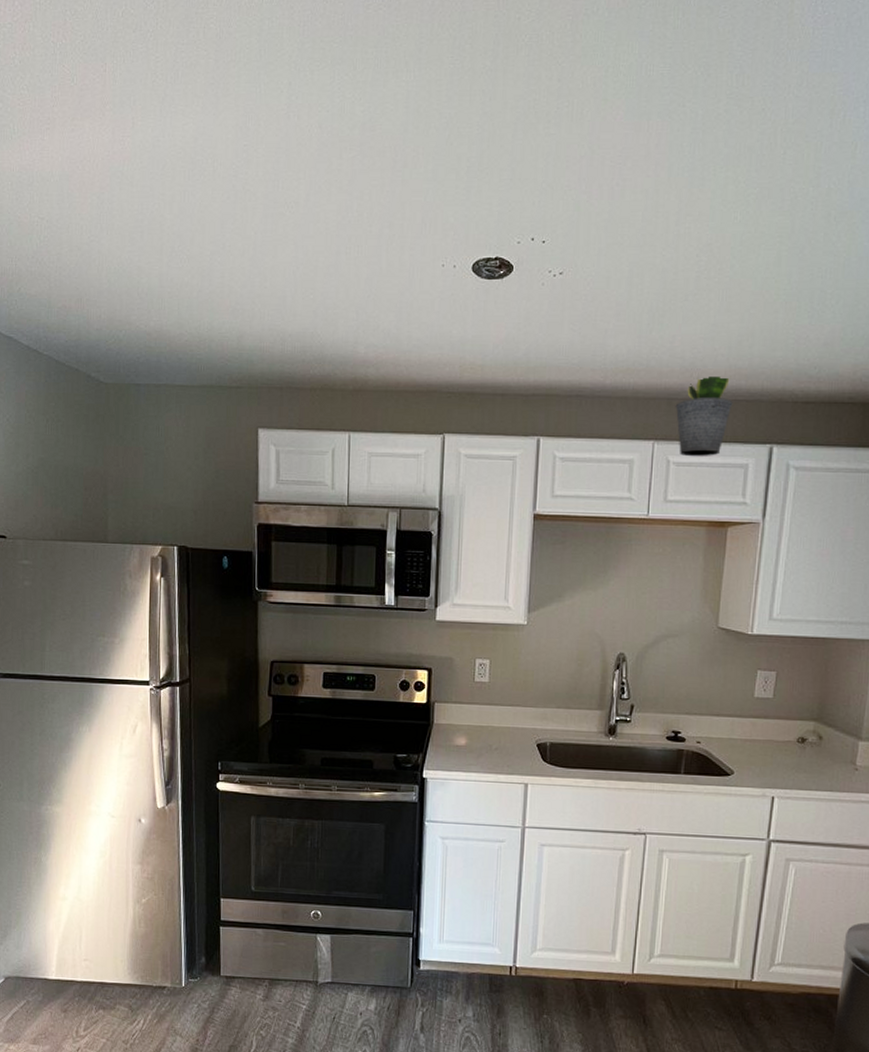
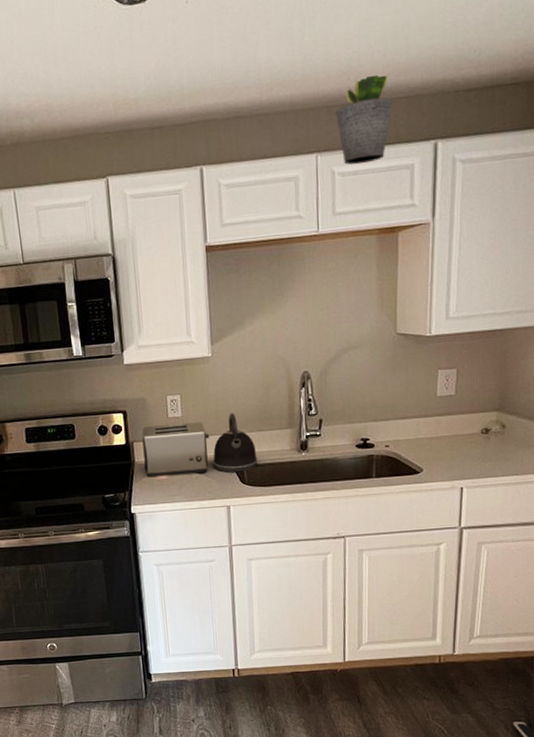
toaster: none [442,687,515,745] -> present [142,422,210,478]
kettle: none [515,685,563,750] -> present [213,412,258,473]

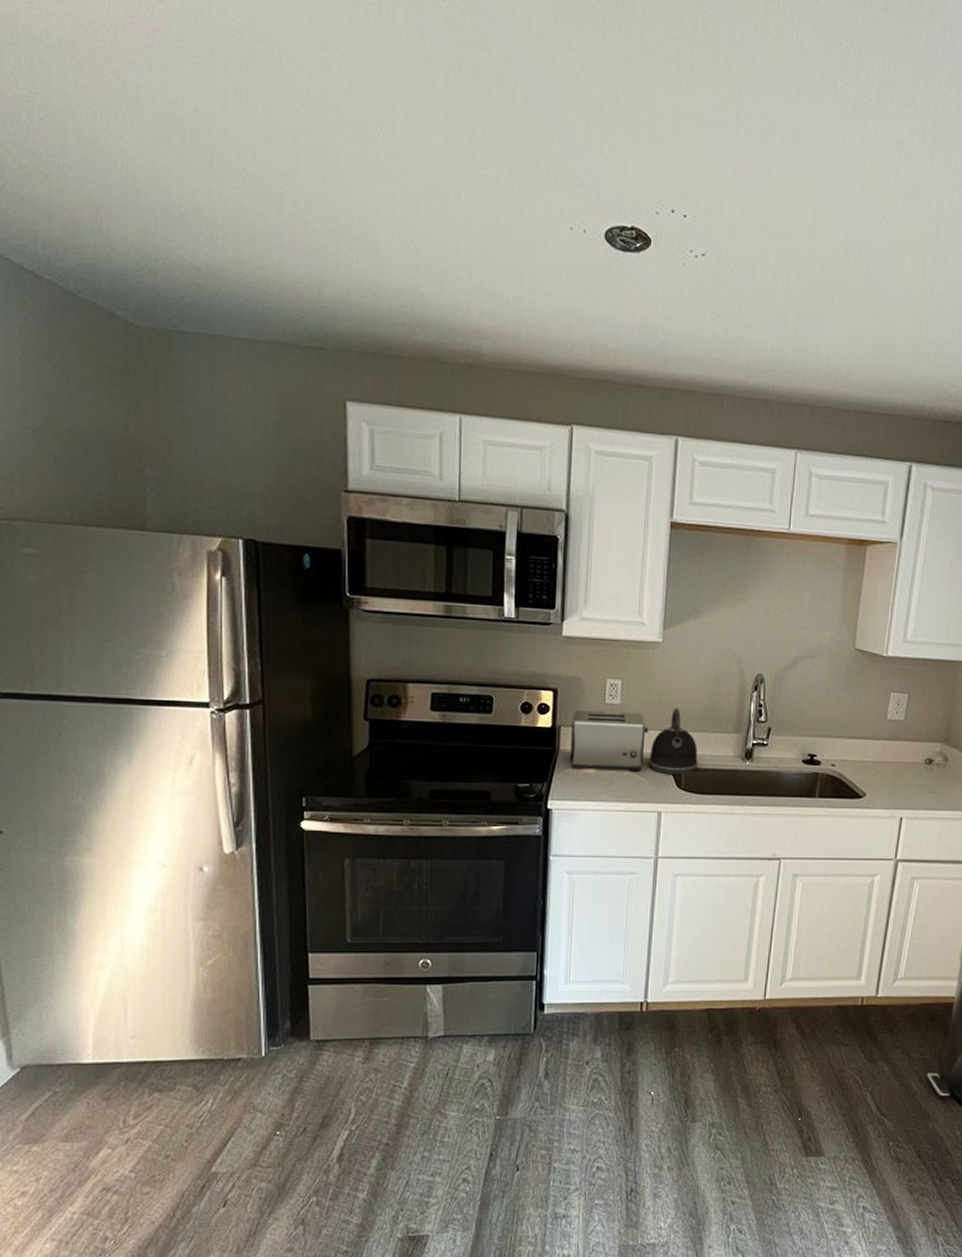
potted plant: present [335,72,394,165] -> none [819,385,876,471]

